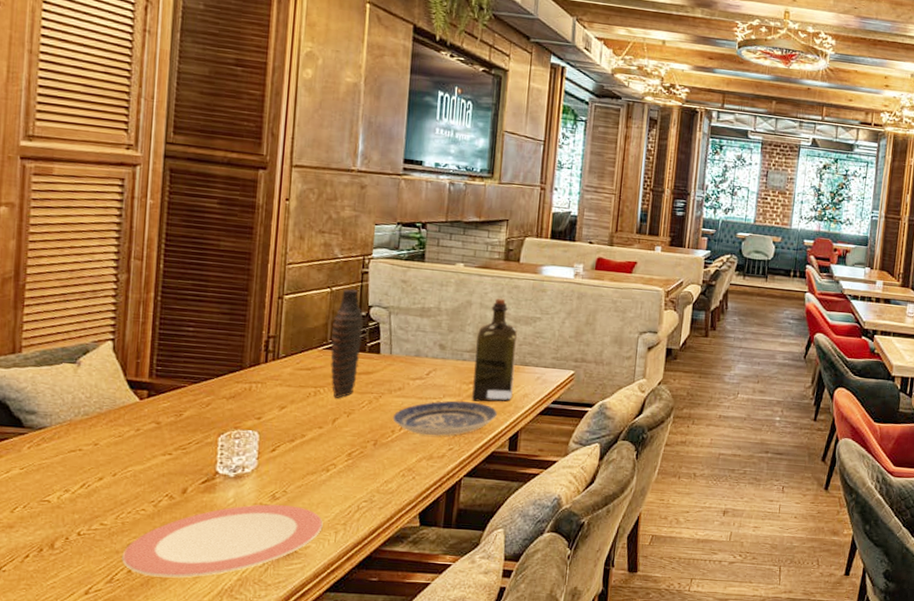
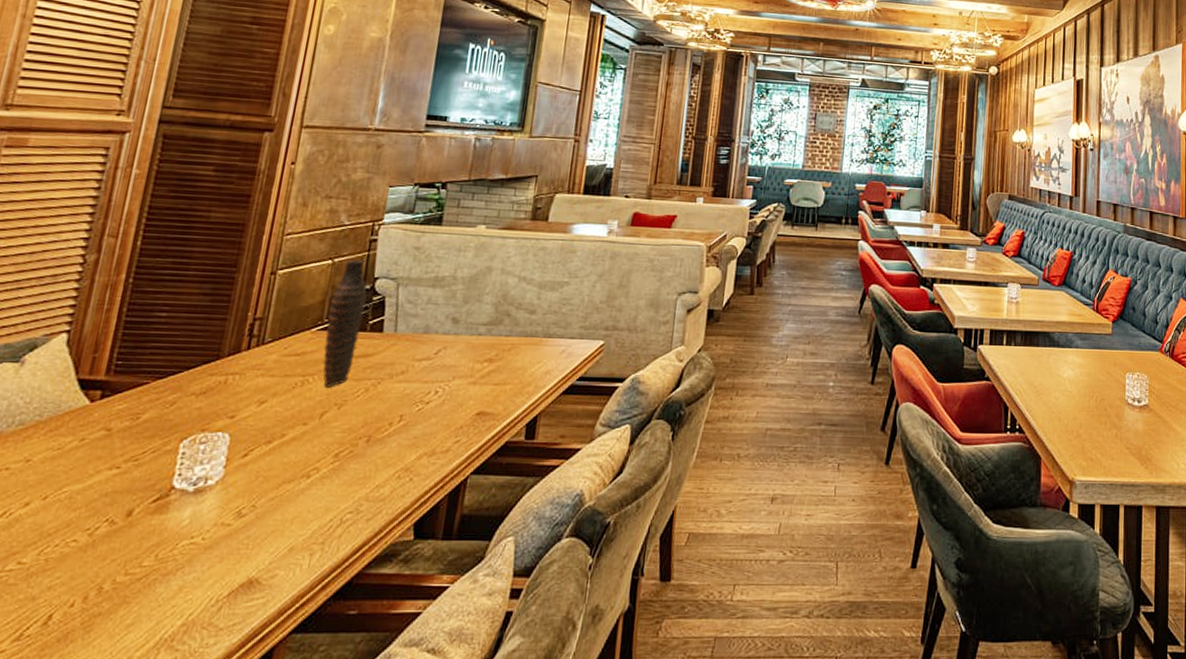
plate: present [122,504,323,578] -> none [37,524,297,628]
plate: present [392,400,497,436] -> none [391,383,514,427]
liquor: present [472,298,518,402] -> none [485,262,543,383]

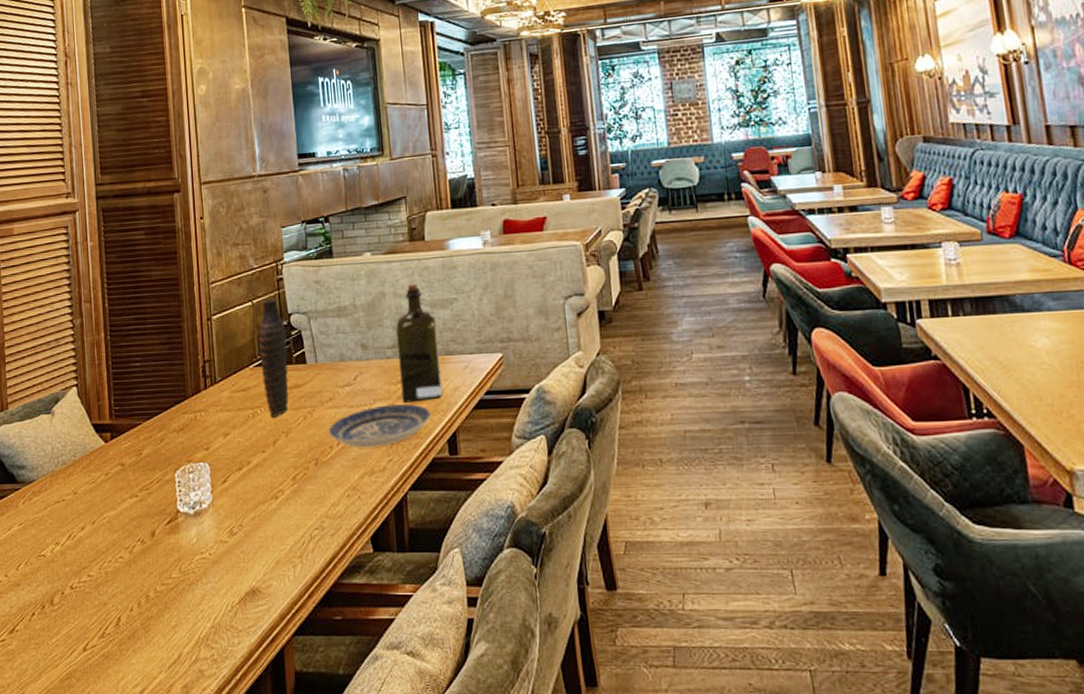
plate: none [391,383,514,427] -> present [328,404,431,448]
liquor: none [485,262,543,383] -> present [396,283,443,403]

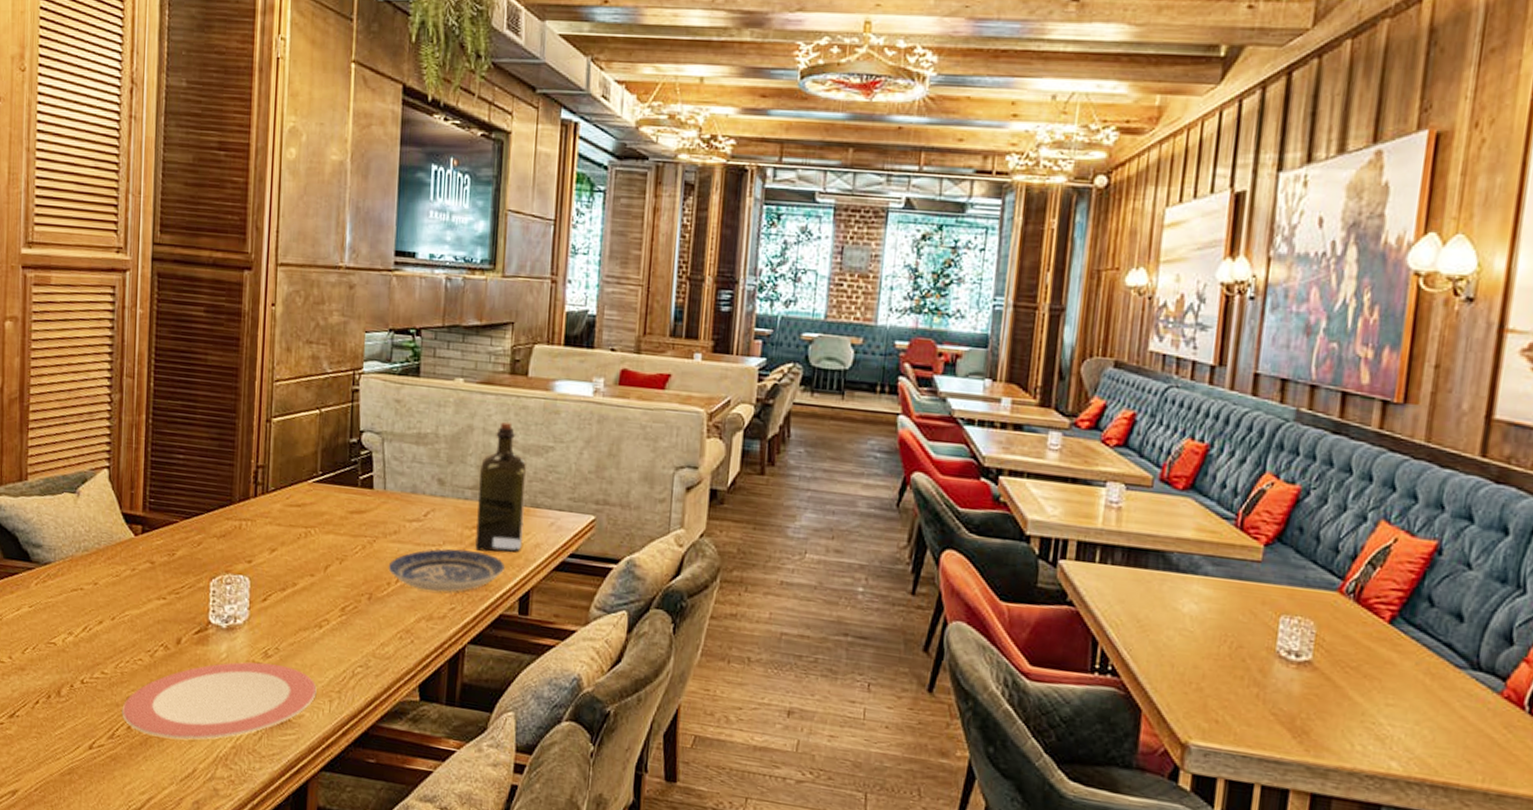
plate: none [109,541,281,629] -> present [122,662,317,740]
decorative vase: present [259,299,289,418] -> none [321,410,355,541]

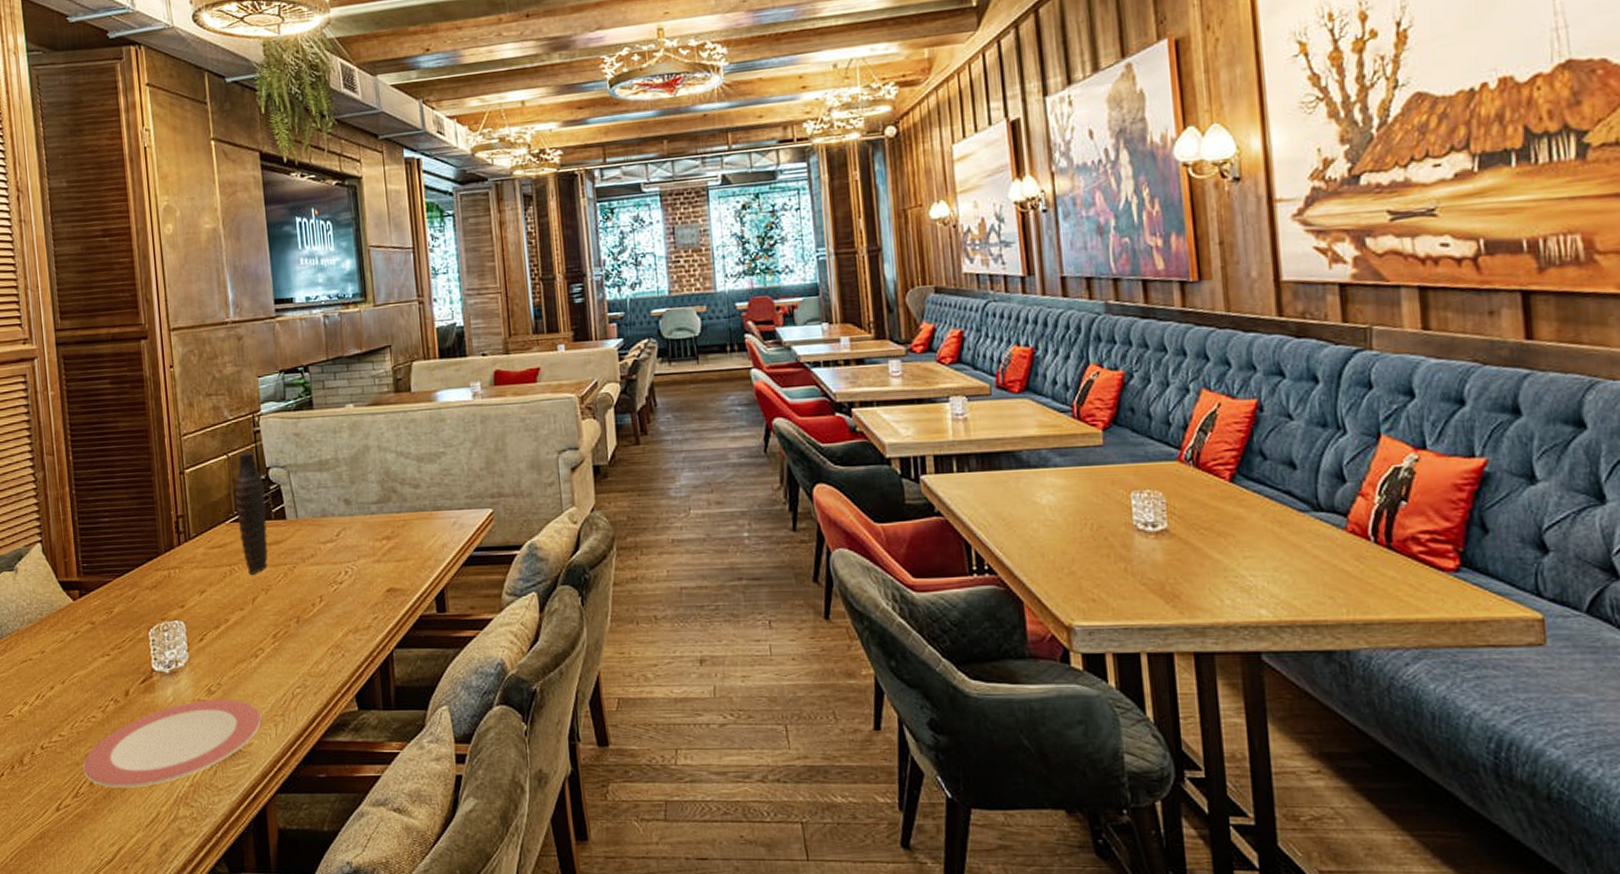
decorative vase: none [321,410,355,541] -> present [235,452,268,575]
plate: present [388,549,505,592] -> none [310,560,417,605]
liquor: present [475,421,527,553] -> none [381,436,430,559]

